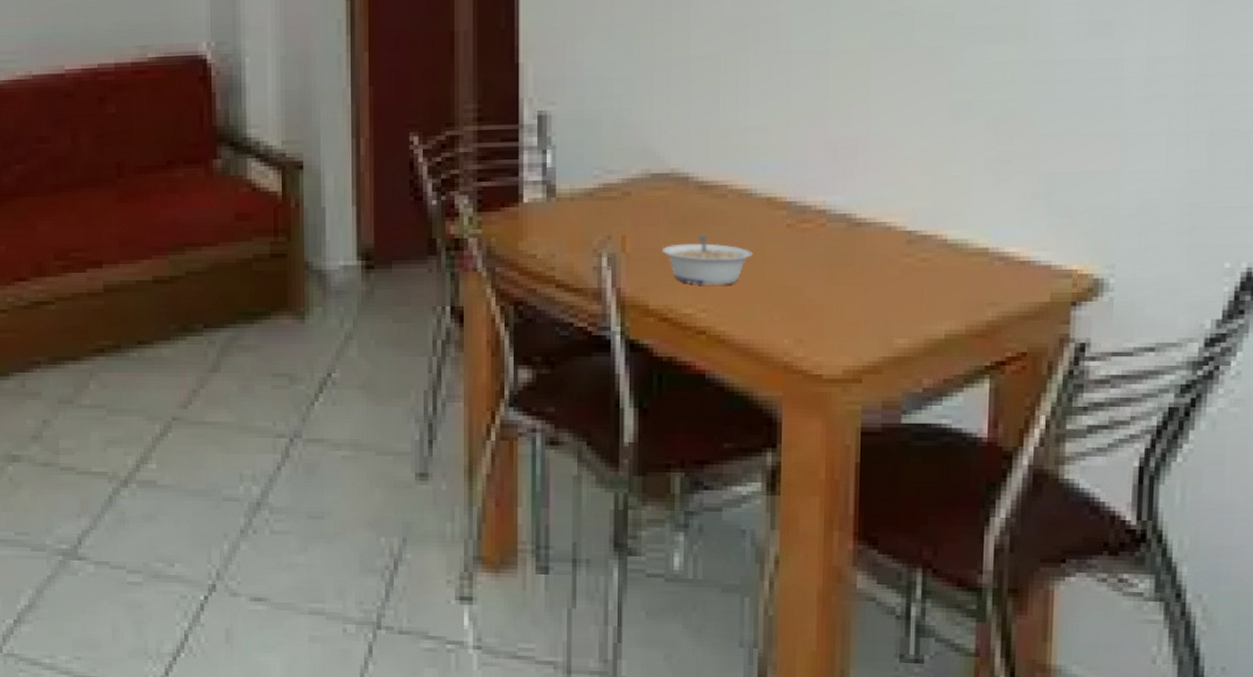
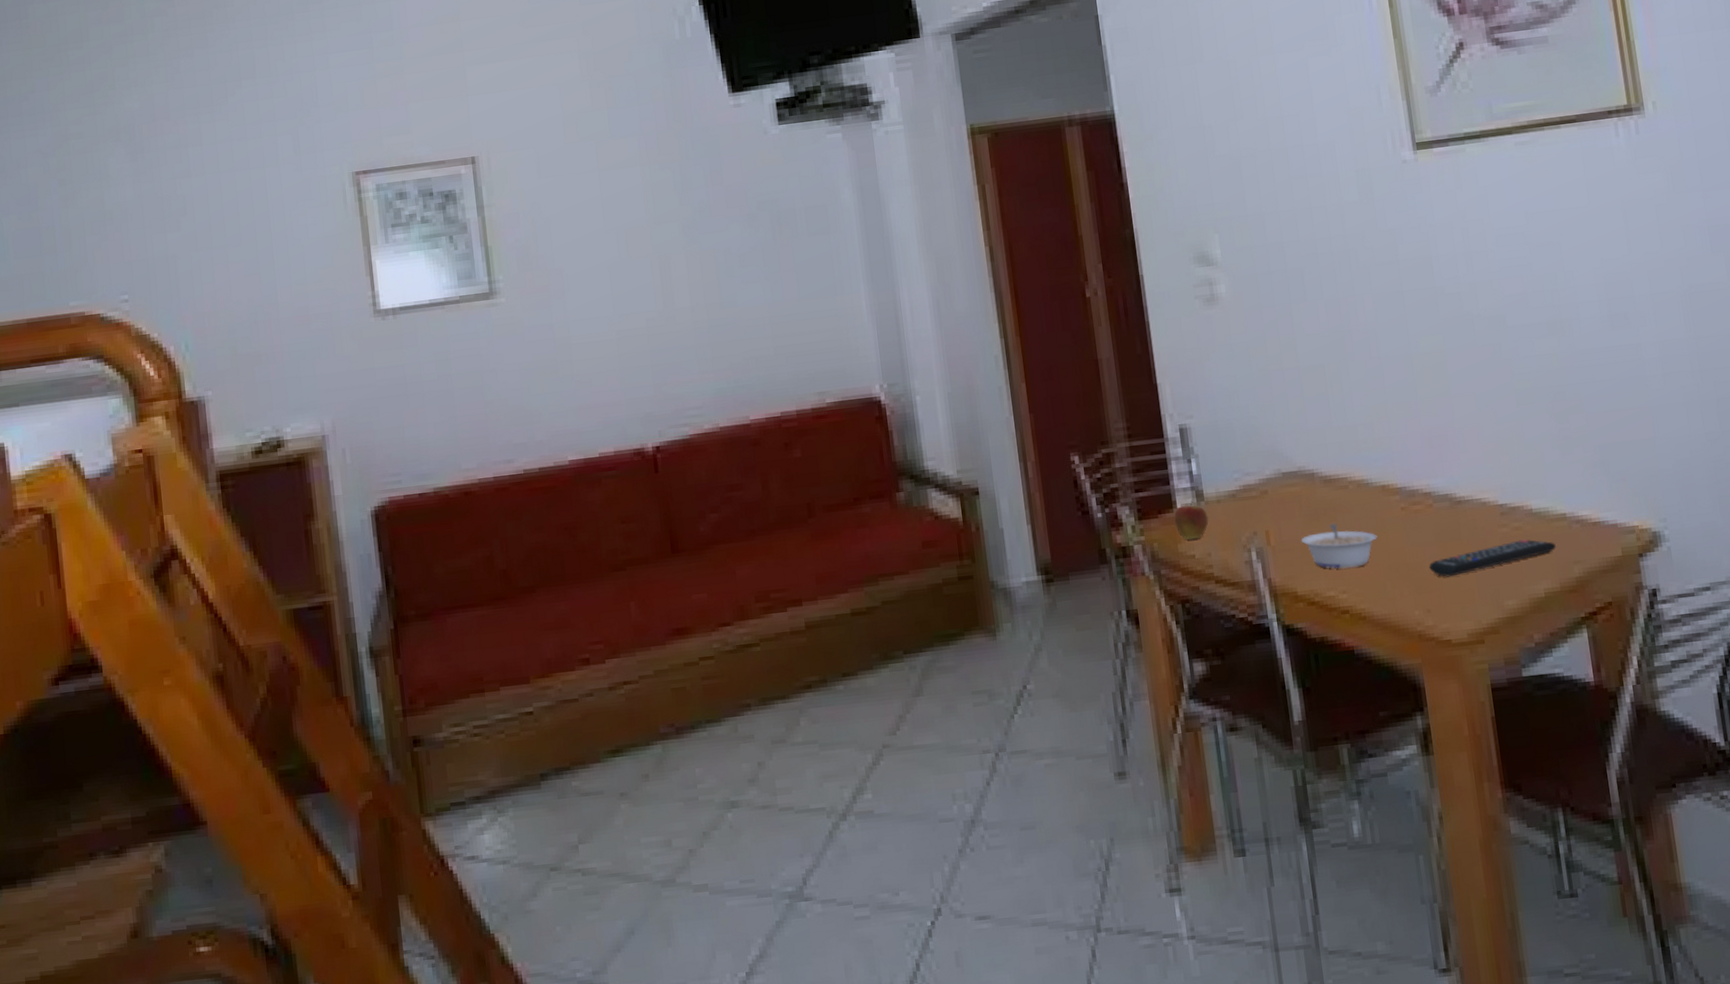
fruit: none [518,194,559,238] -> present [1174,499,1209,540]
remote control: none [809,273,969,306] -> present [1429,539,1556,577]

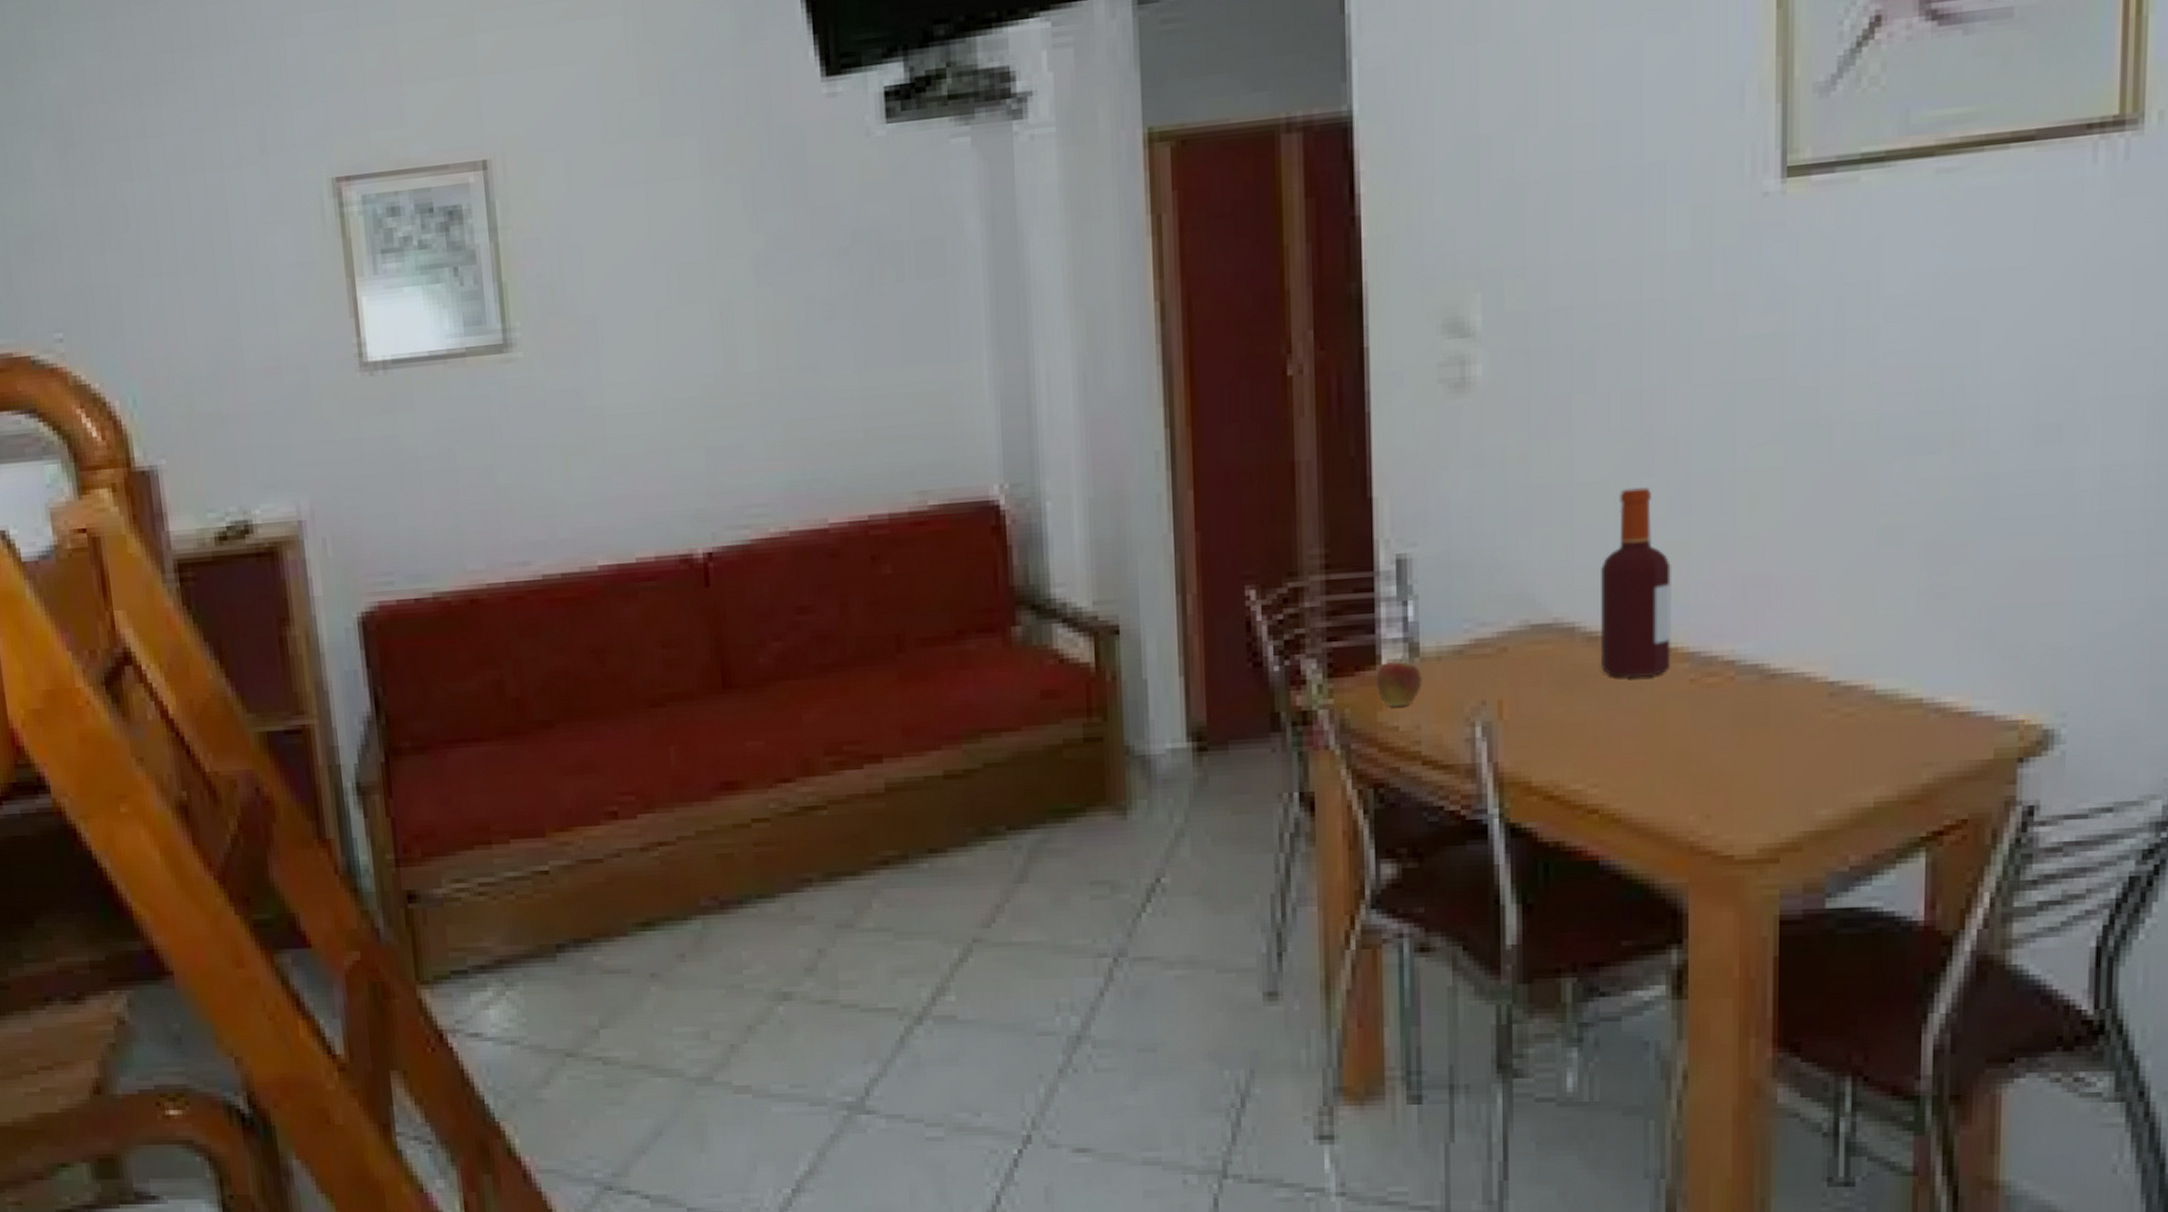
legume: present [1300,523,1377,569] -> none [1545,695,1651,755]
bottle: none [1327,368,1386,509] -> present [1601,487,1671,678]
remote control: present [1429,539,1556,577] -> none [1717,729,1900,774]

